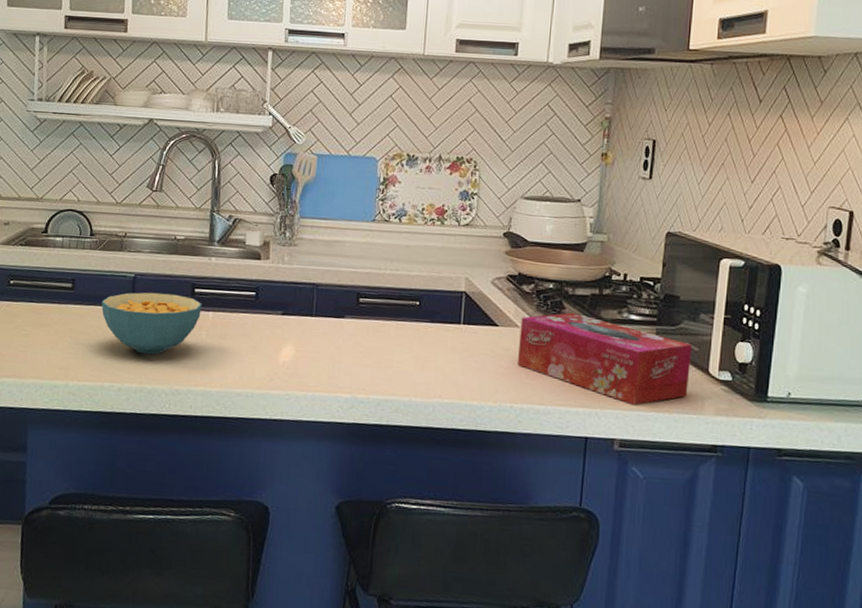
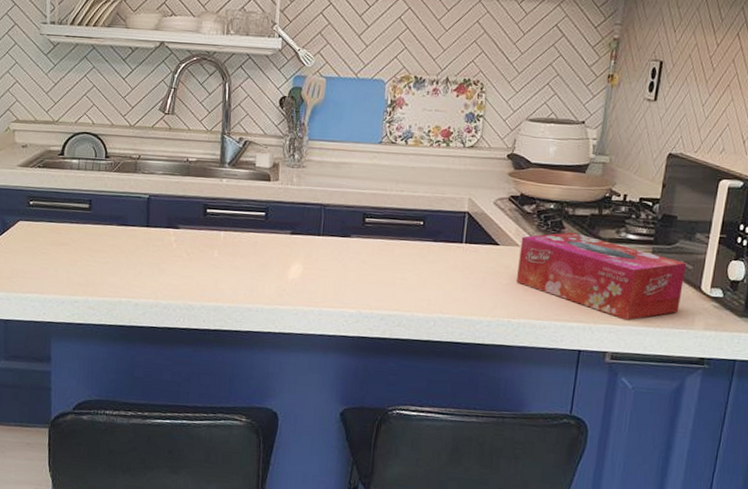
cereal bowl: present [101,292,202,355] -> none [117,212,214,272]

